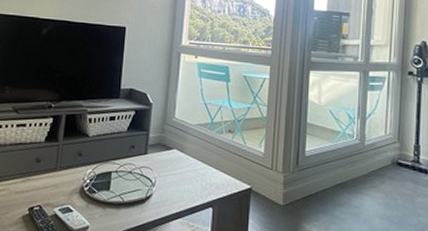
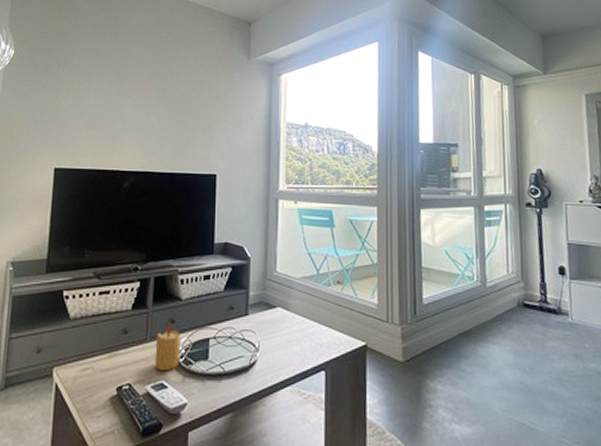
candle: none [62,156,87,197] -> present [154,323,180,372]

